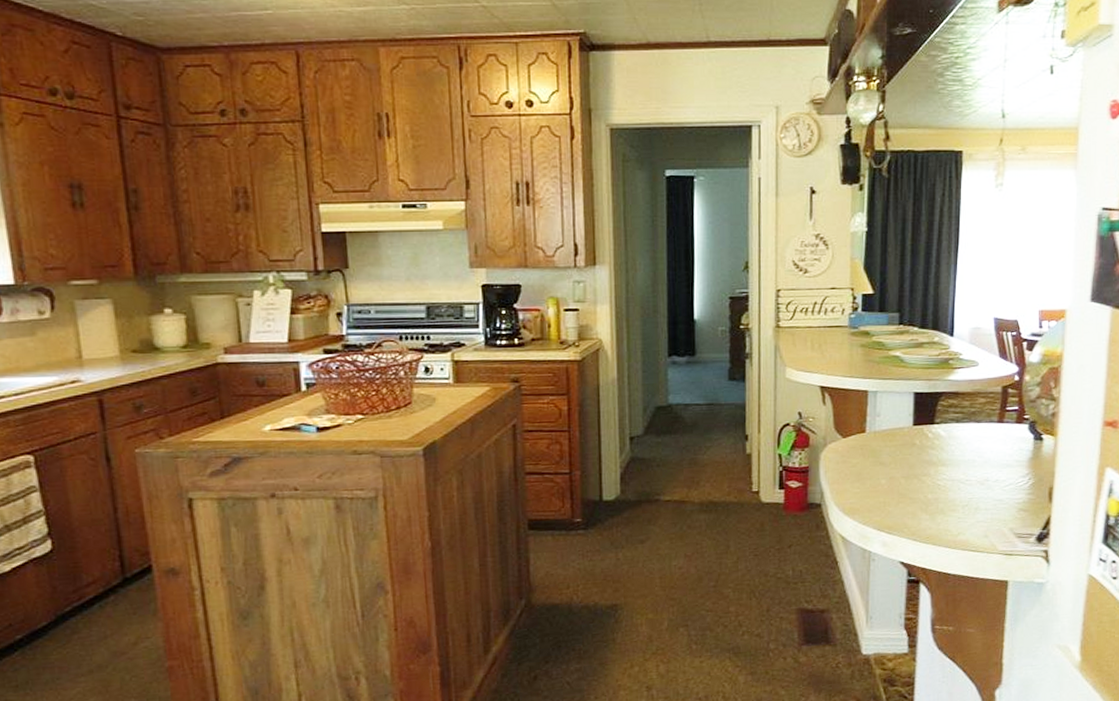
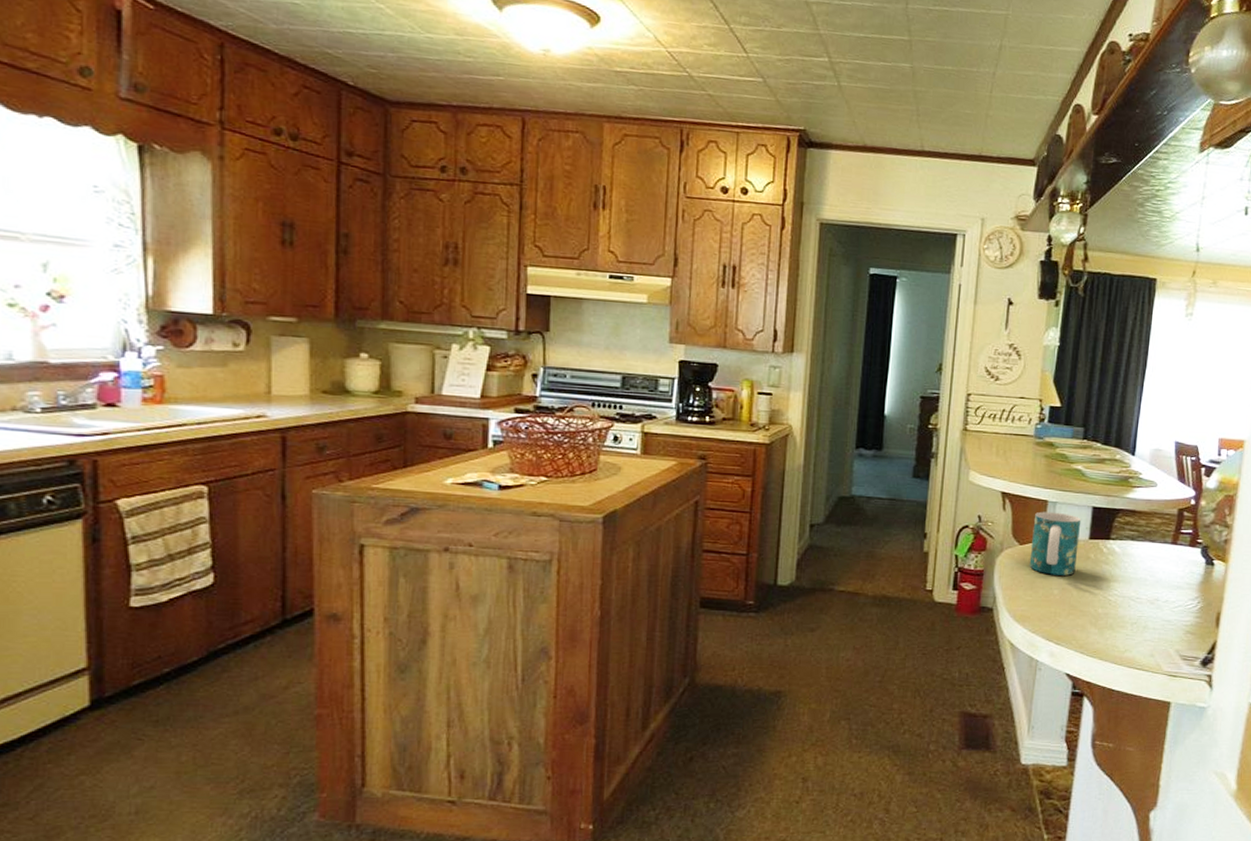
mug: none [854,401,904,465] -> present [1029,511,1082,576]

